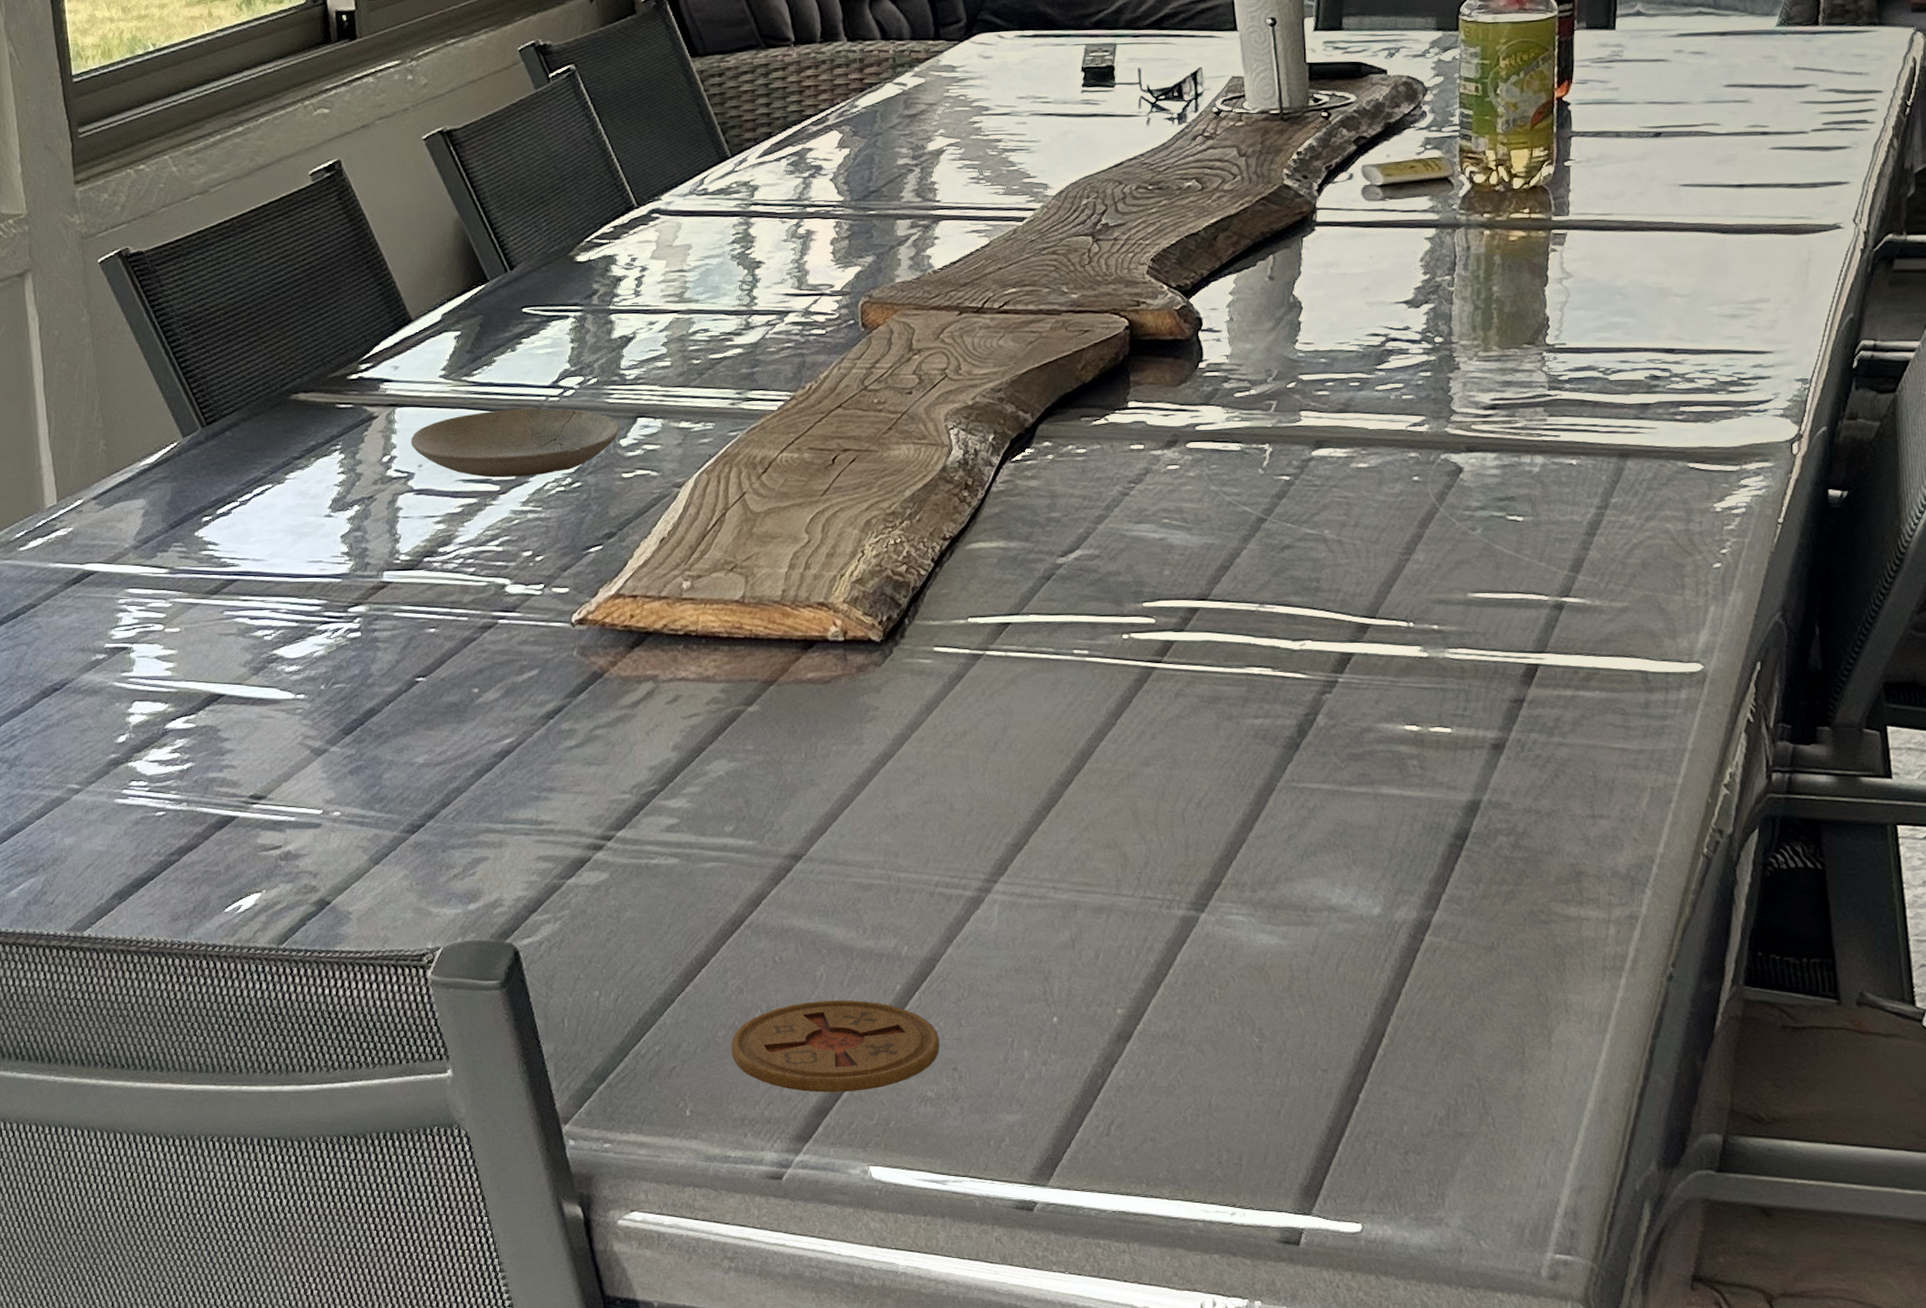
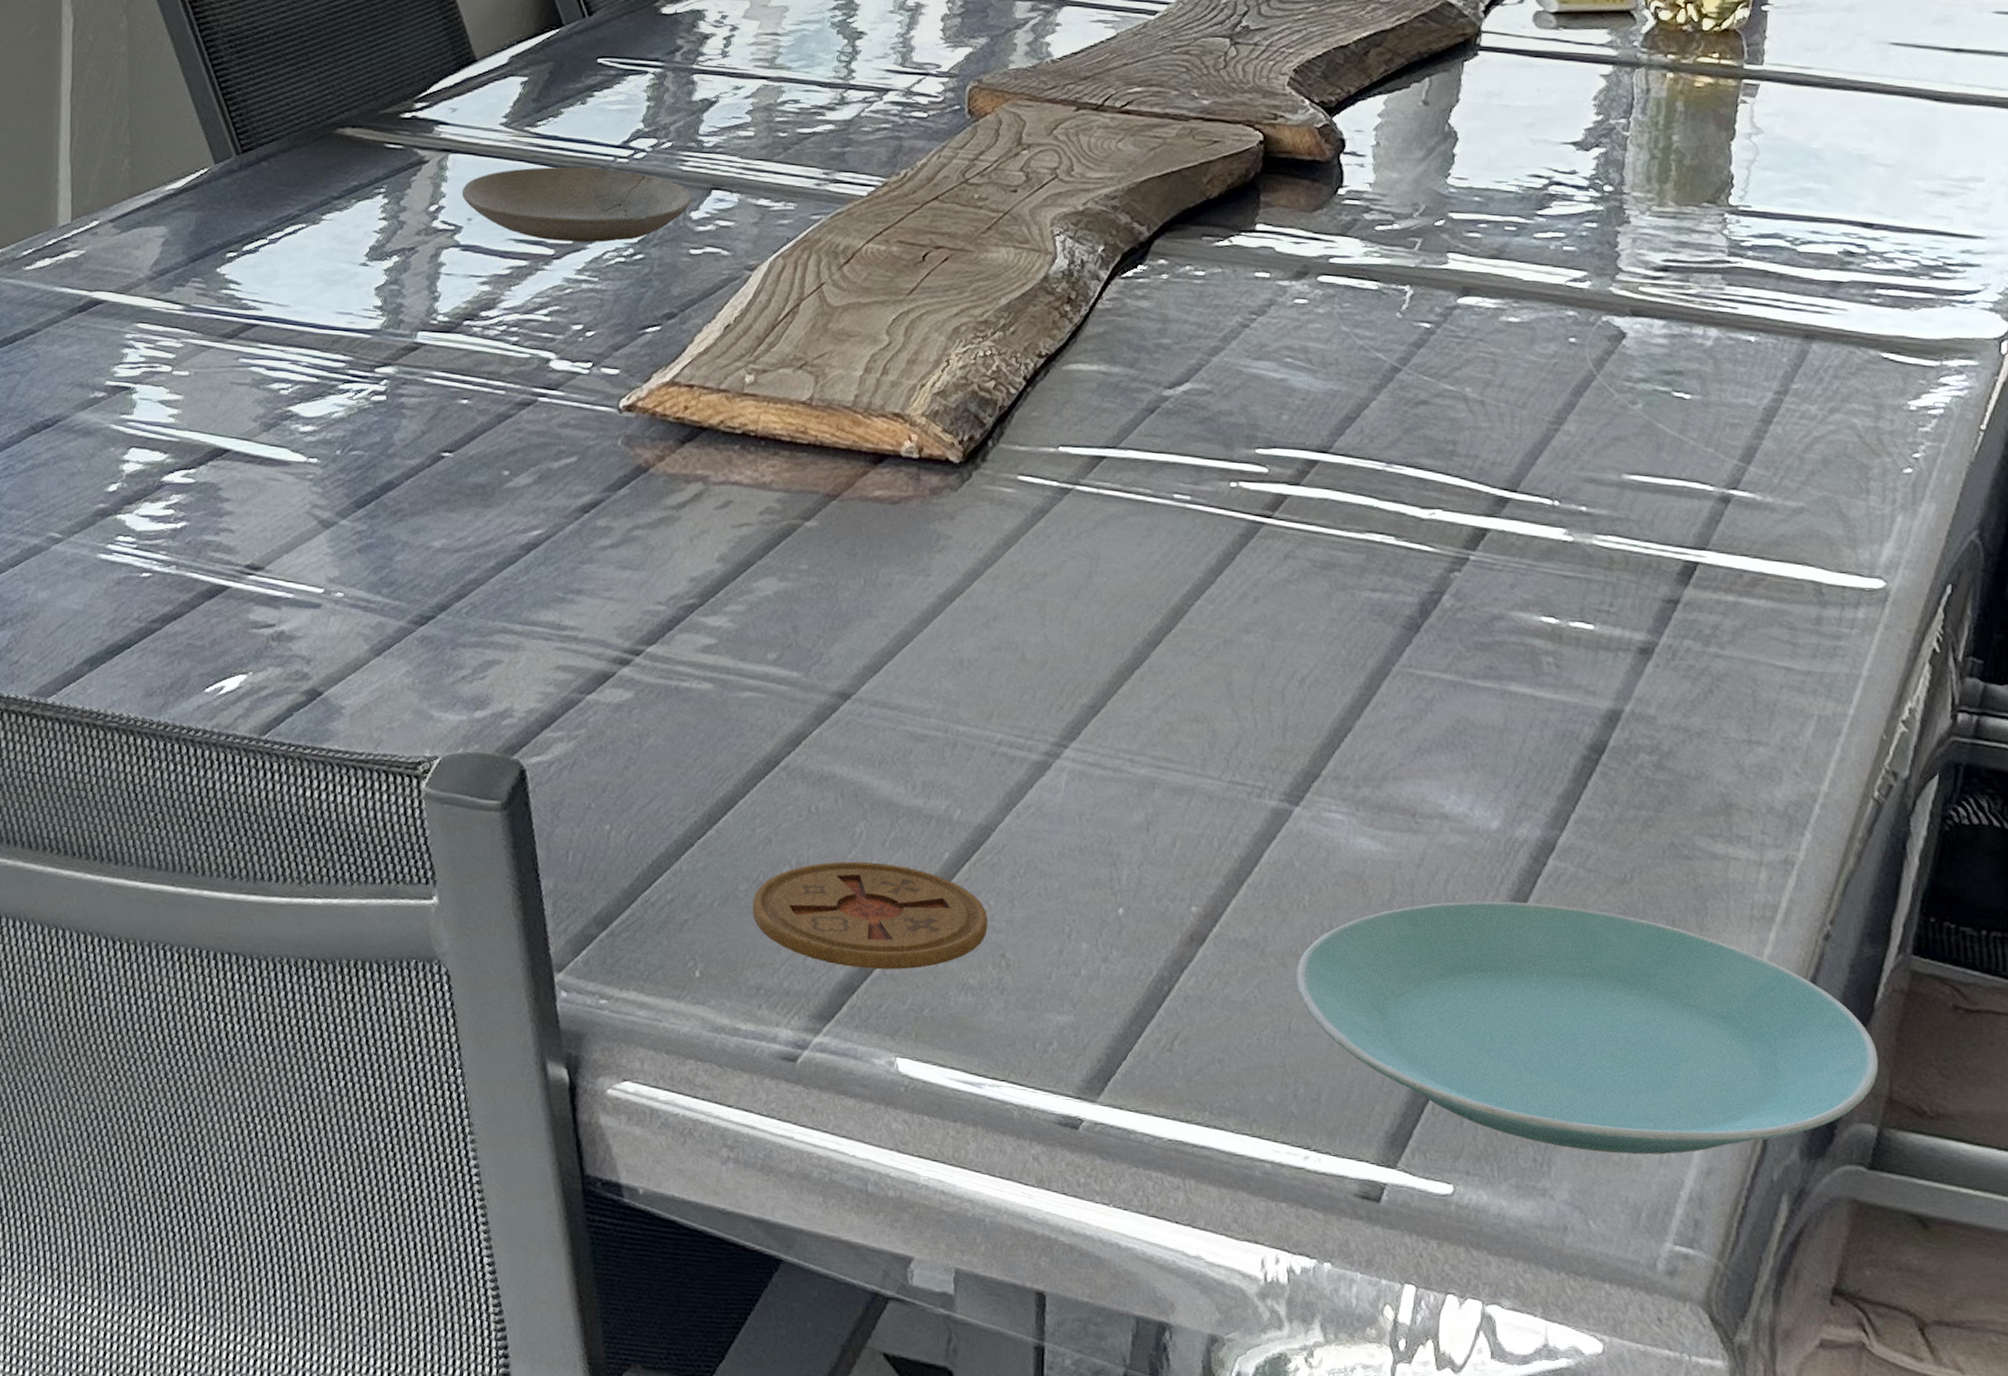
plate: none [1212,975,1721,1182] -> present [1295,901,1879,1155]

